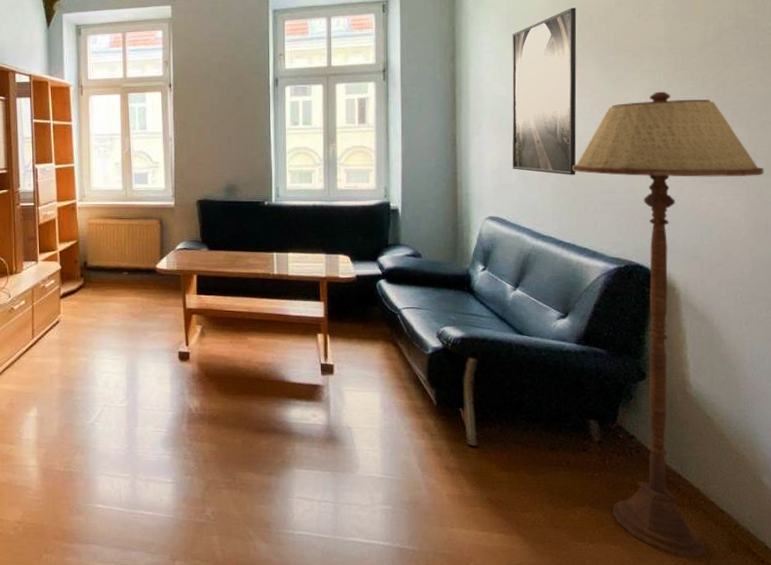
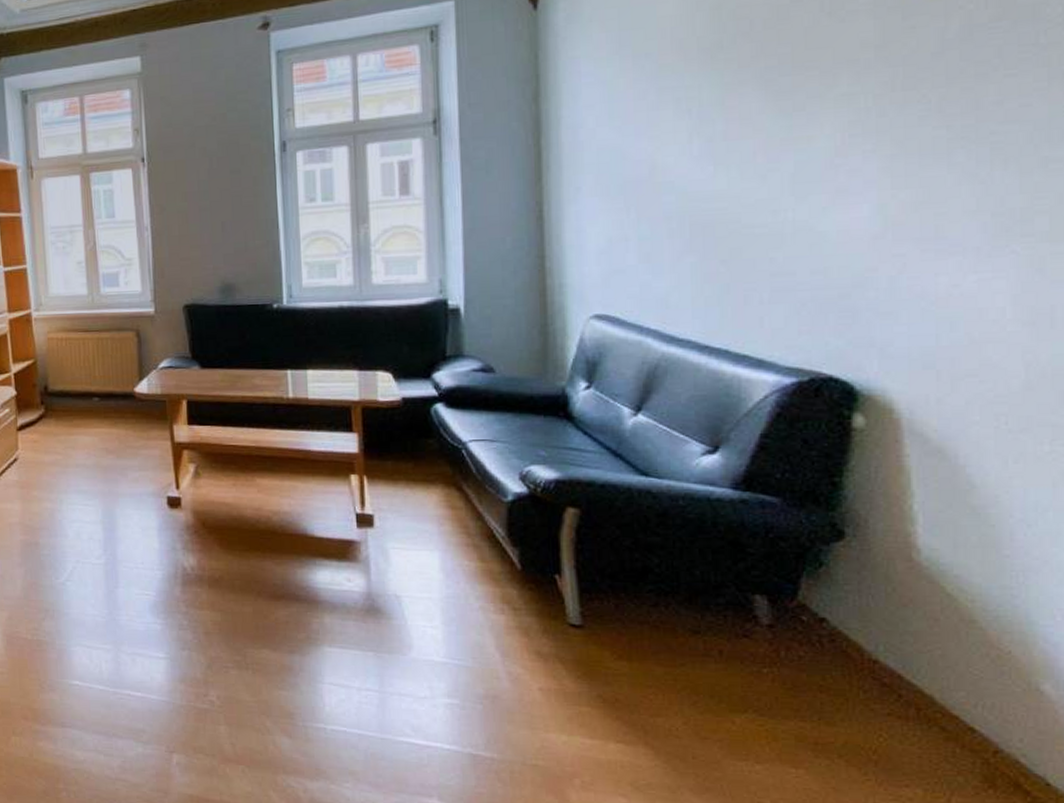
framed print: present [512,8,577,175] -> none [625,11,730,253]
floor lamp: present [573,92,764,558] -> none [724,124,1048,793]

